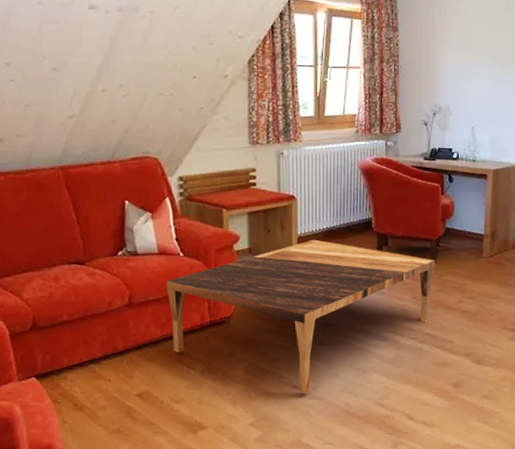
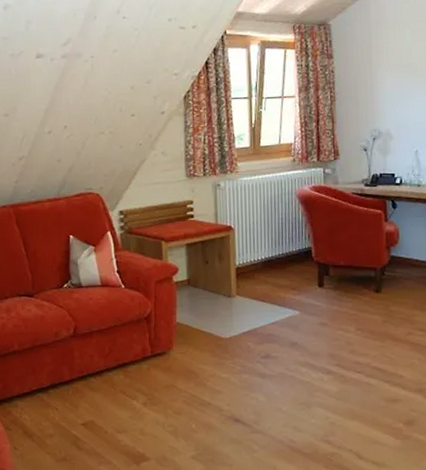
coffee table: present [166,239,435,394] -> none [109,269,381,427]

